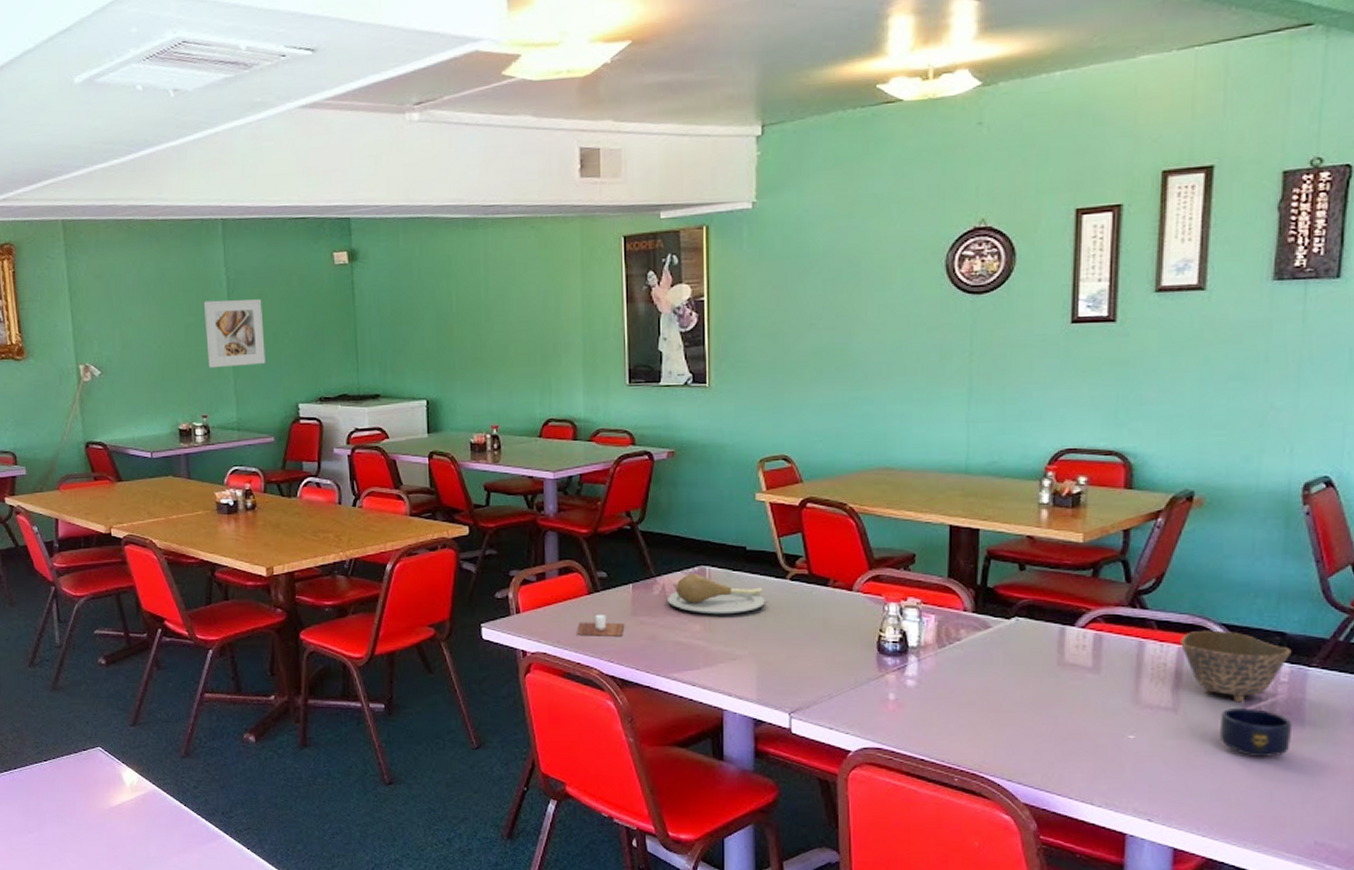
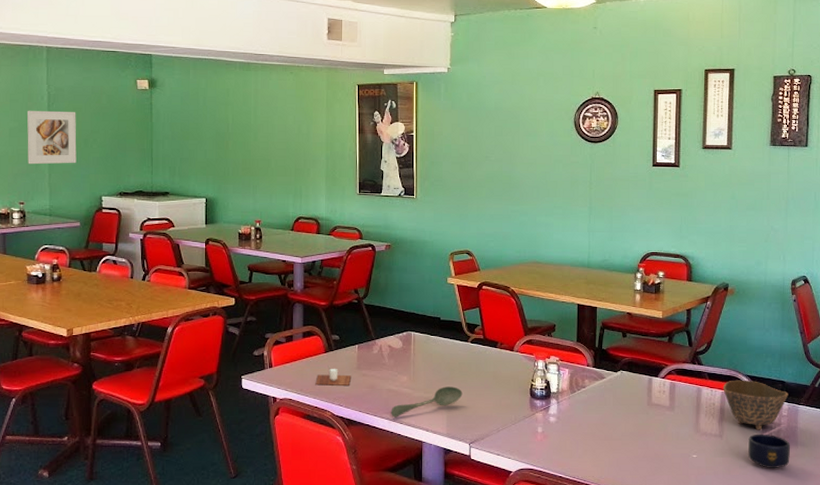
plate: present [668,573,765,615] -> none [384,337,453,369]
spoon: none [679,638,779,678] -> present [391,386,463,417]

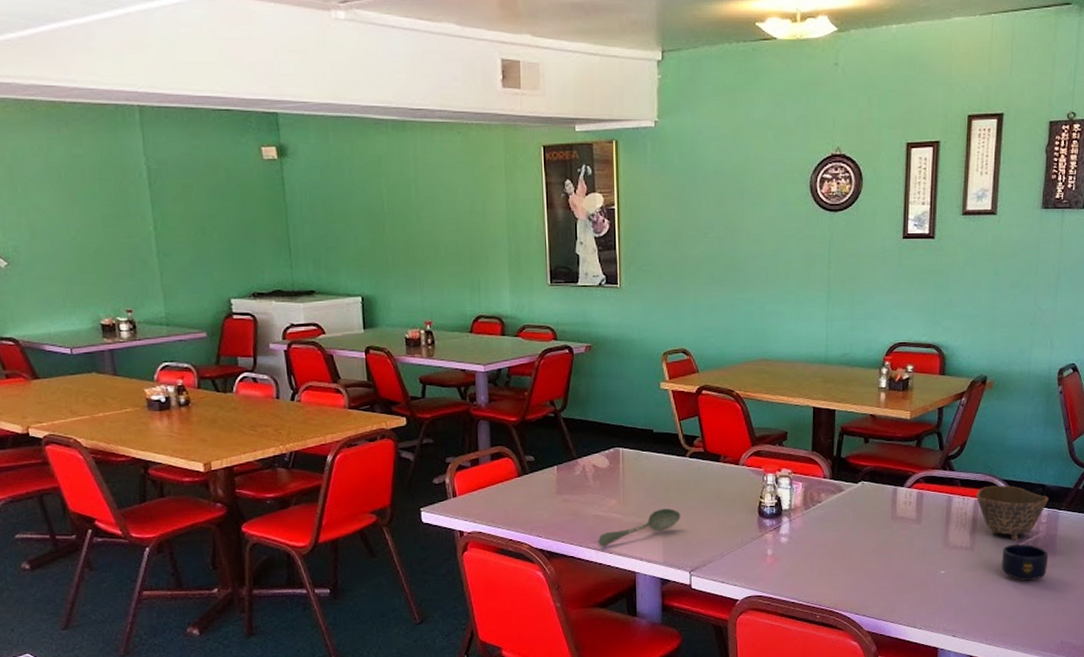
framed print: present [27,110,77,165] -> none [123,190,194,262]
cup: present [315,366,352,386] -> none [508,491,551,515]

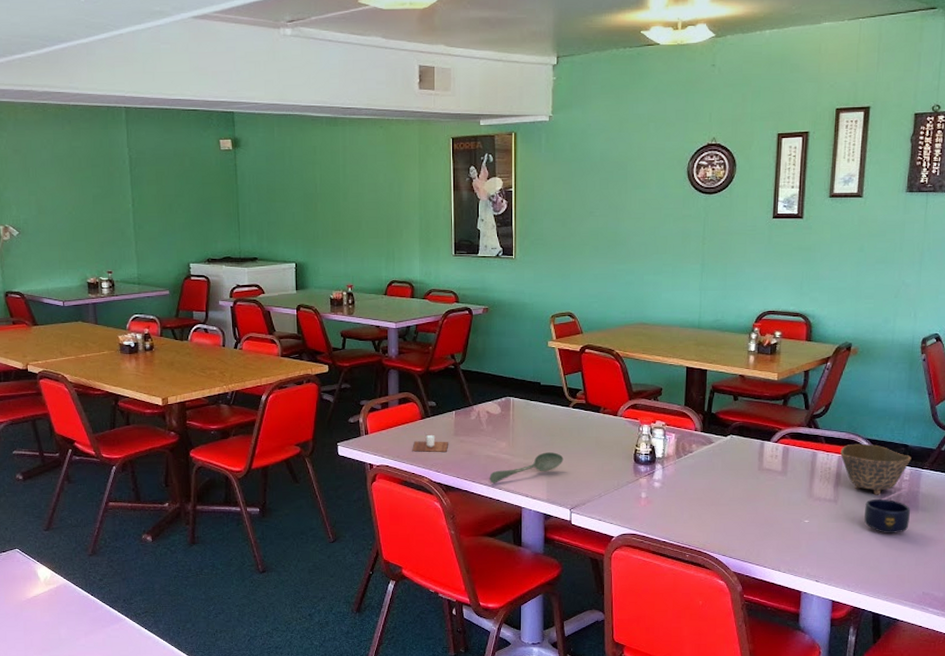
cup: none [508,491,551,515] -> present [412,432,449,452]

